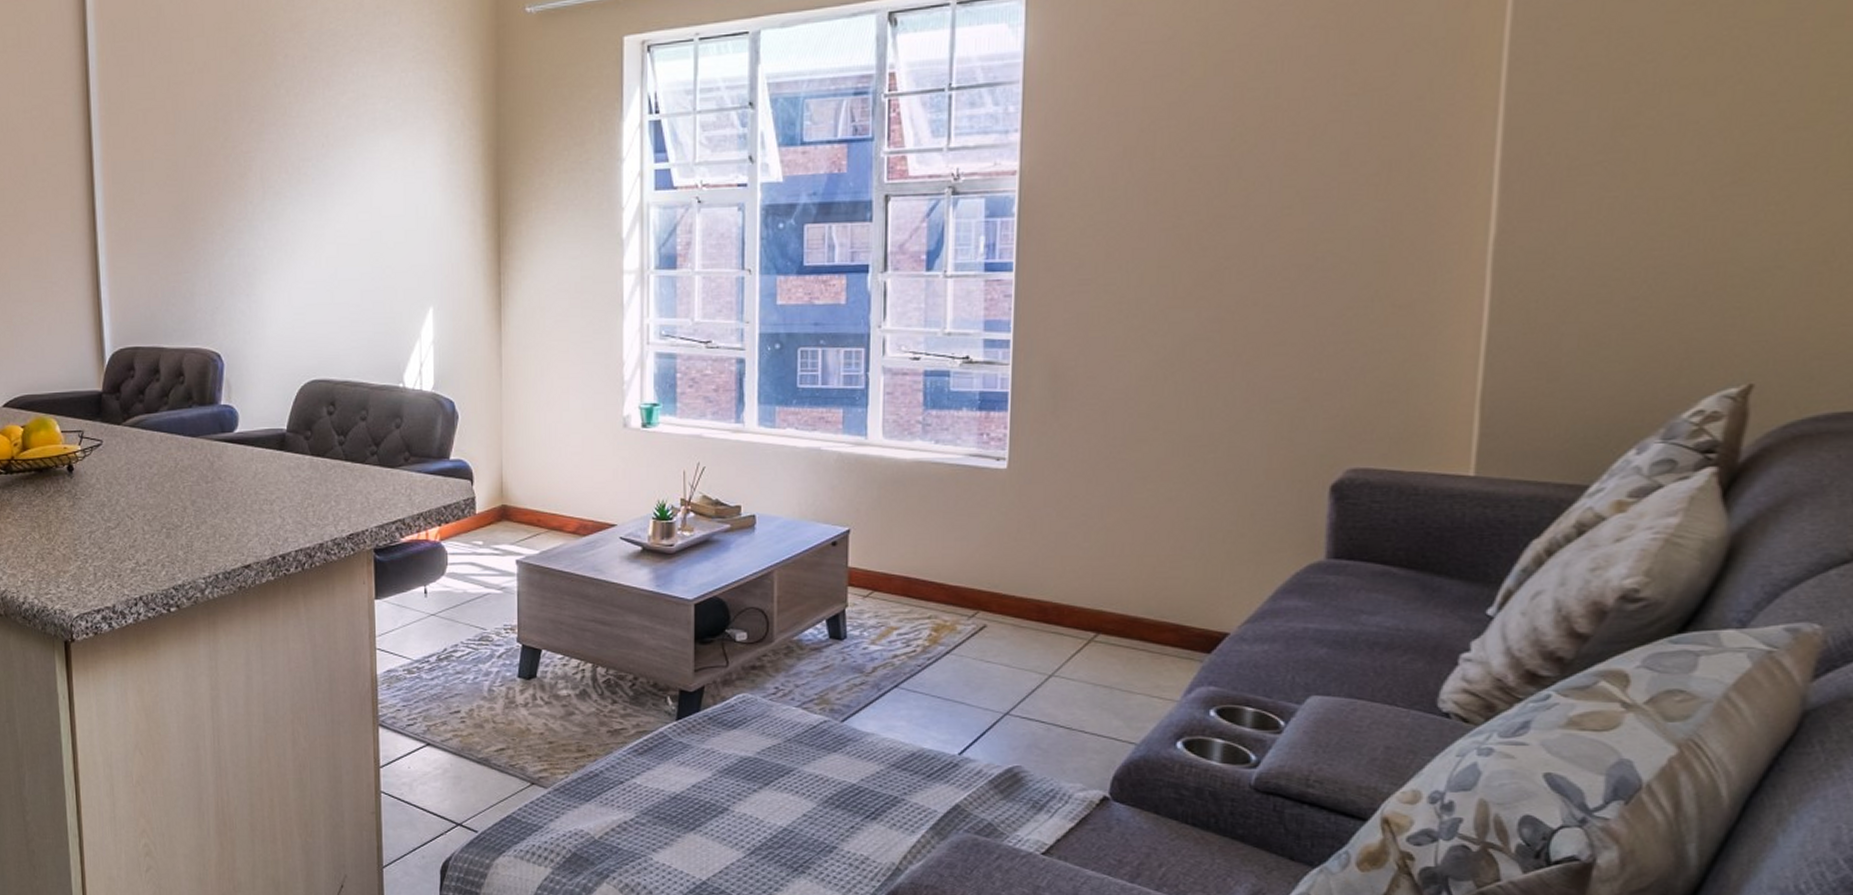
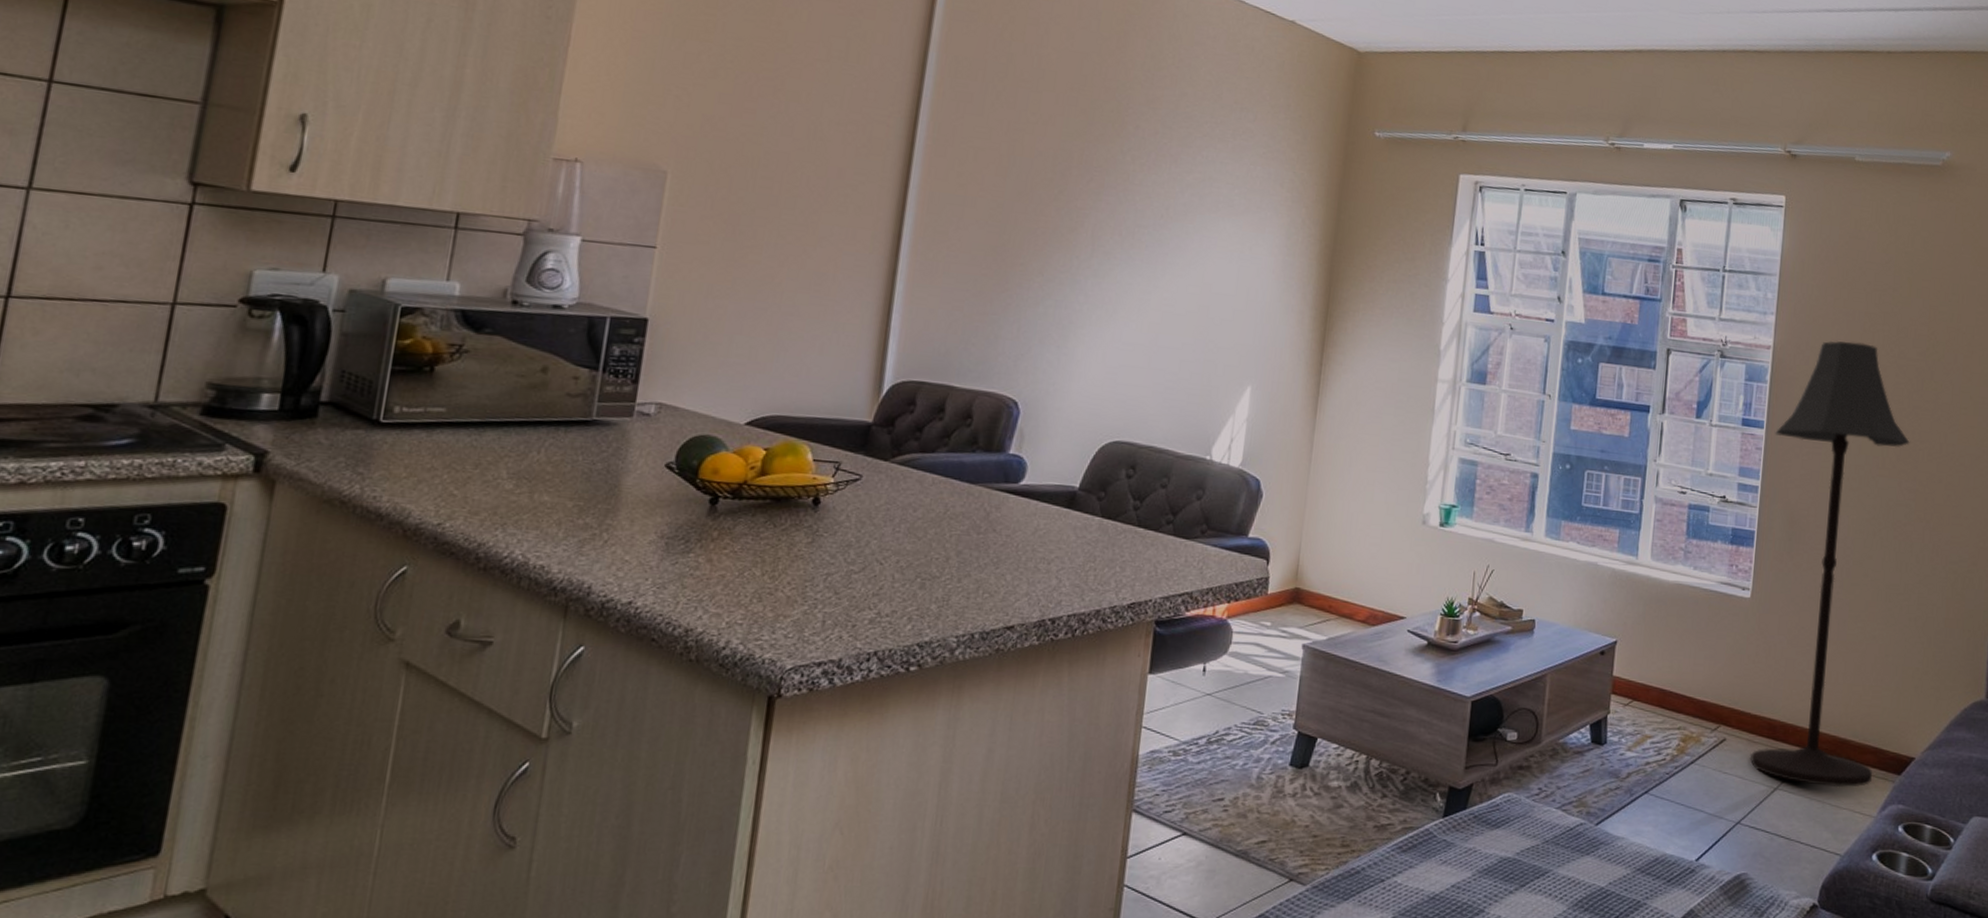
floor lamp: none [1016,147,1211,671] -> present [1749,340,1910,788]

